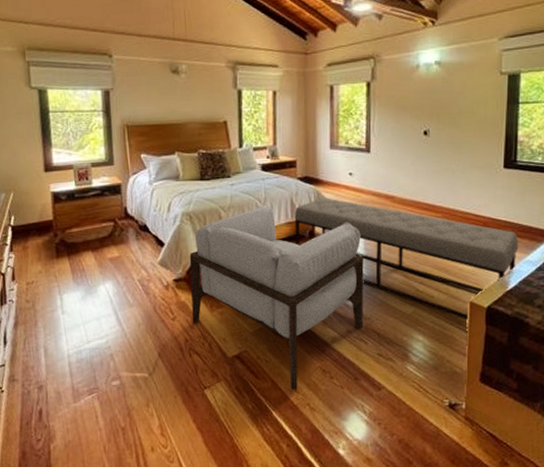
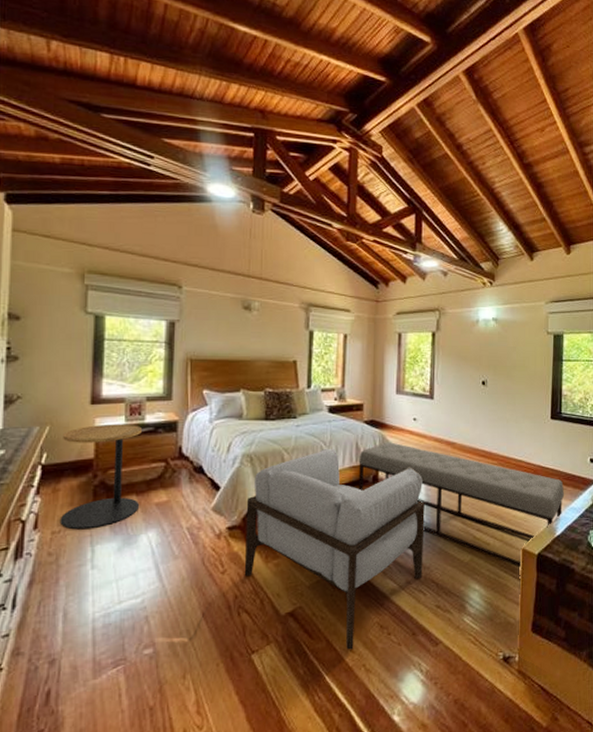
side table: none [25,188,96,281] -> present [59,424,142,530]

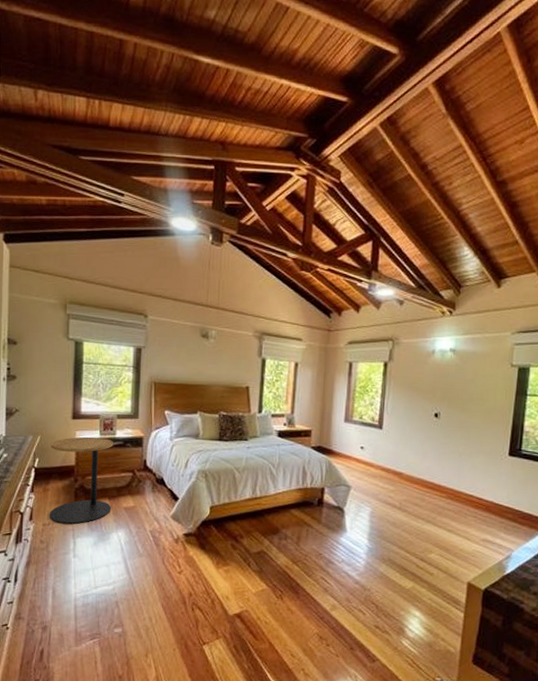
armchair: present [244,448,425,650] -> none [198,470,368,654]
bench: present [358,442,565,569] -> none [304,468,519,602]

